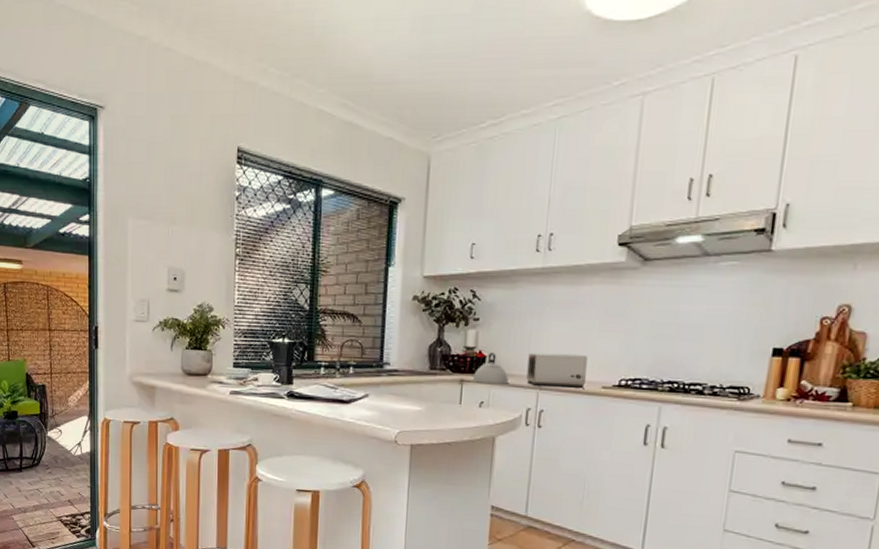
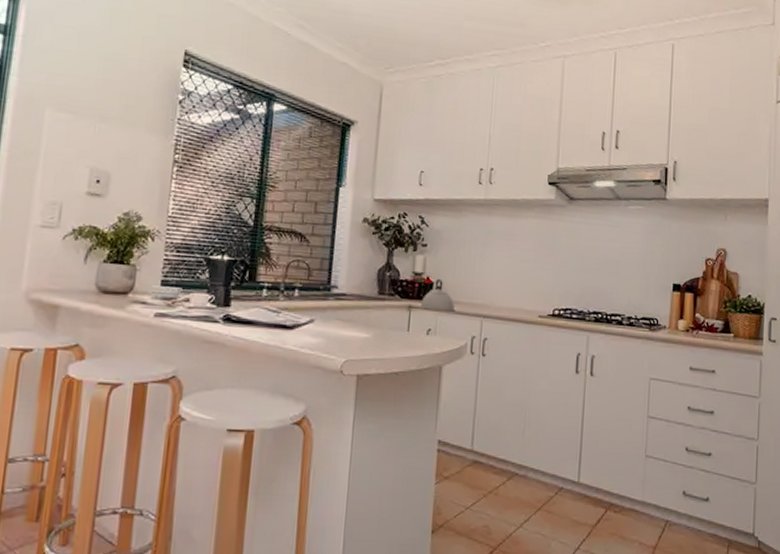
toaster: present [526,352,588,389] -> none [471,280,525,318]

